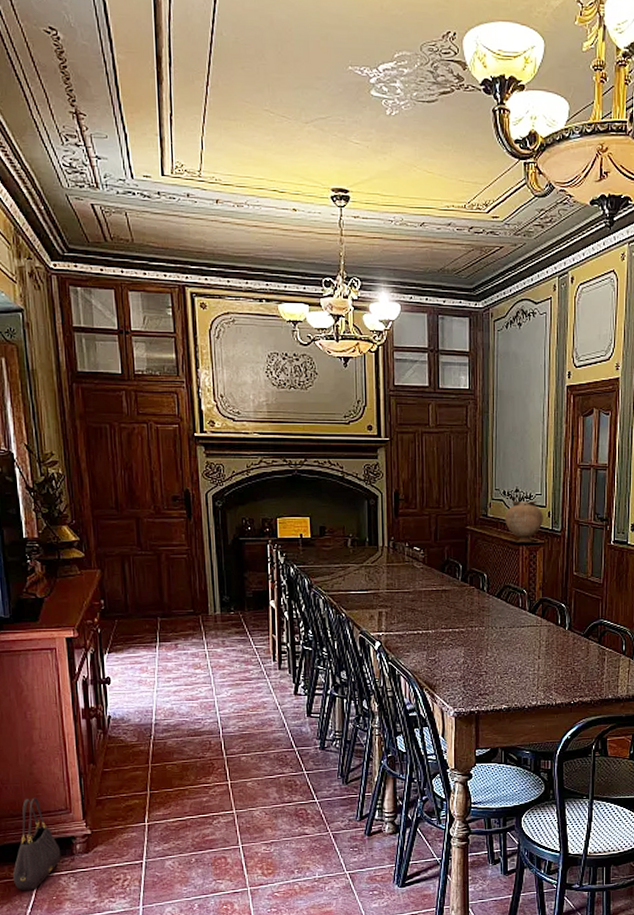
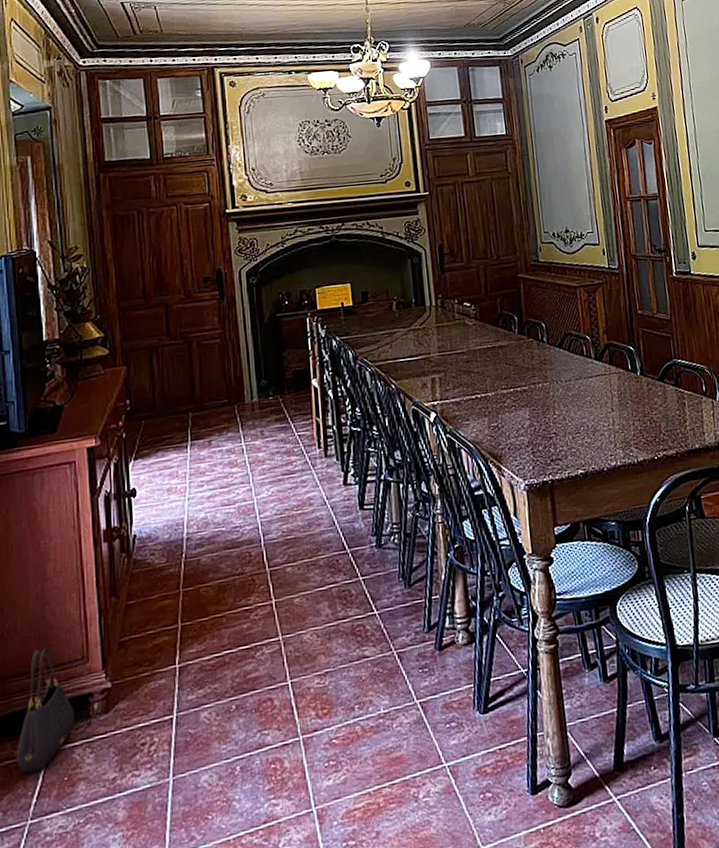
vase: present [505,500,543,543] -> none [557,239,598,286]

